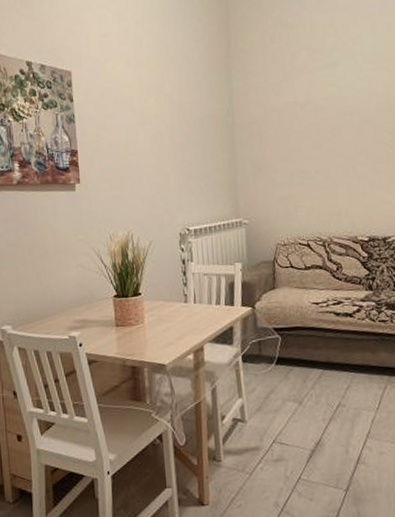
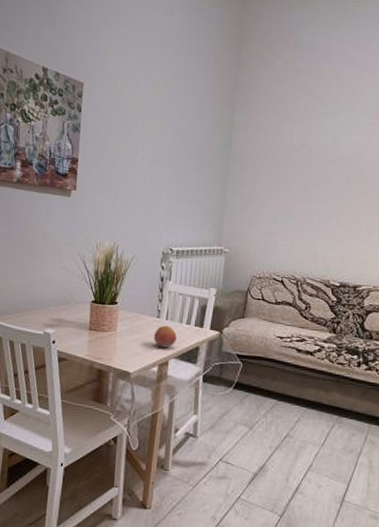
fruit: none [183,309,208,333] -> present [153,325,177,348]

